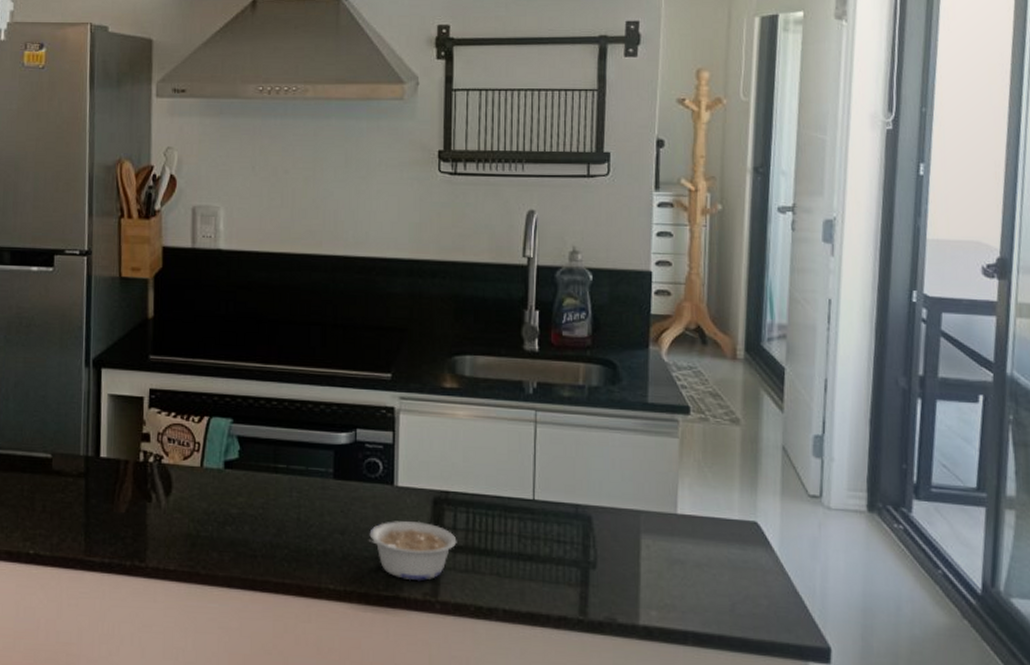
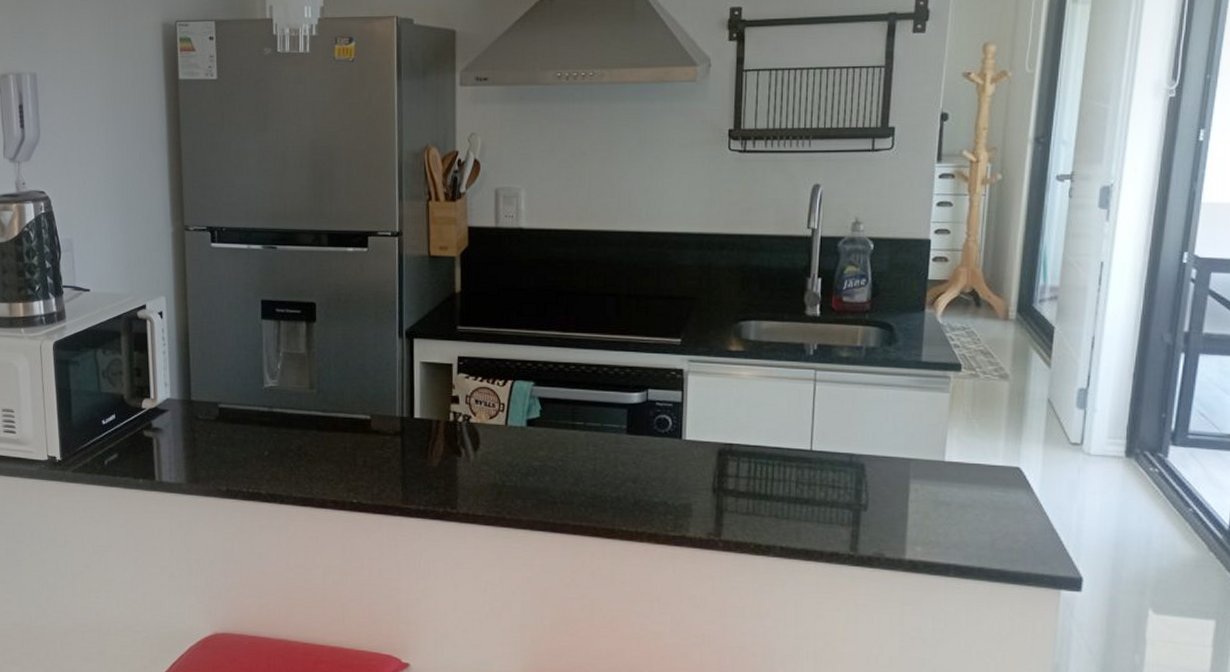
legume: present [368,521,457,581] -> none [658,470,739,523]

